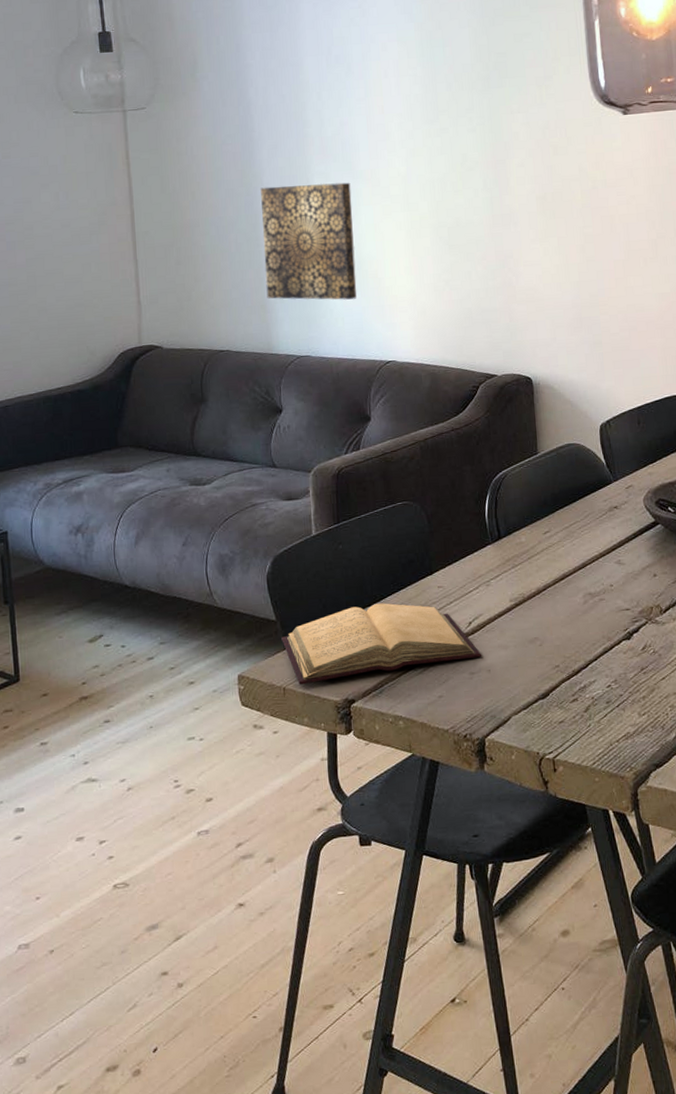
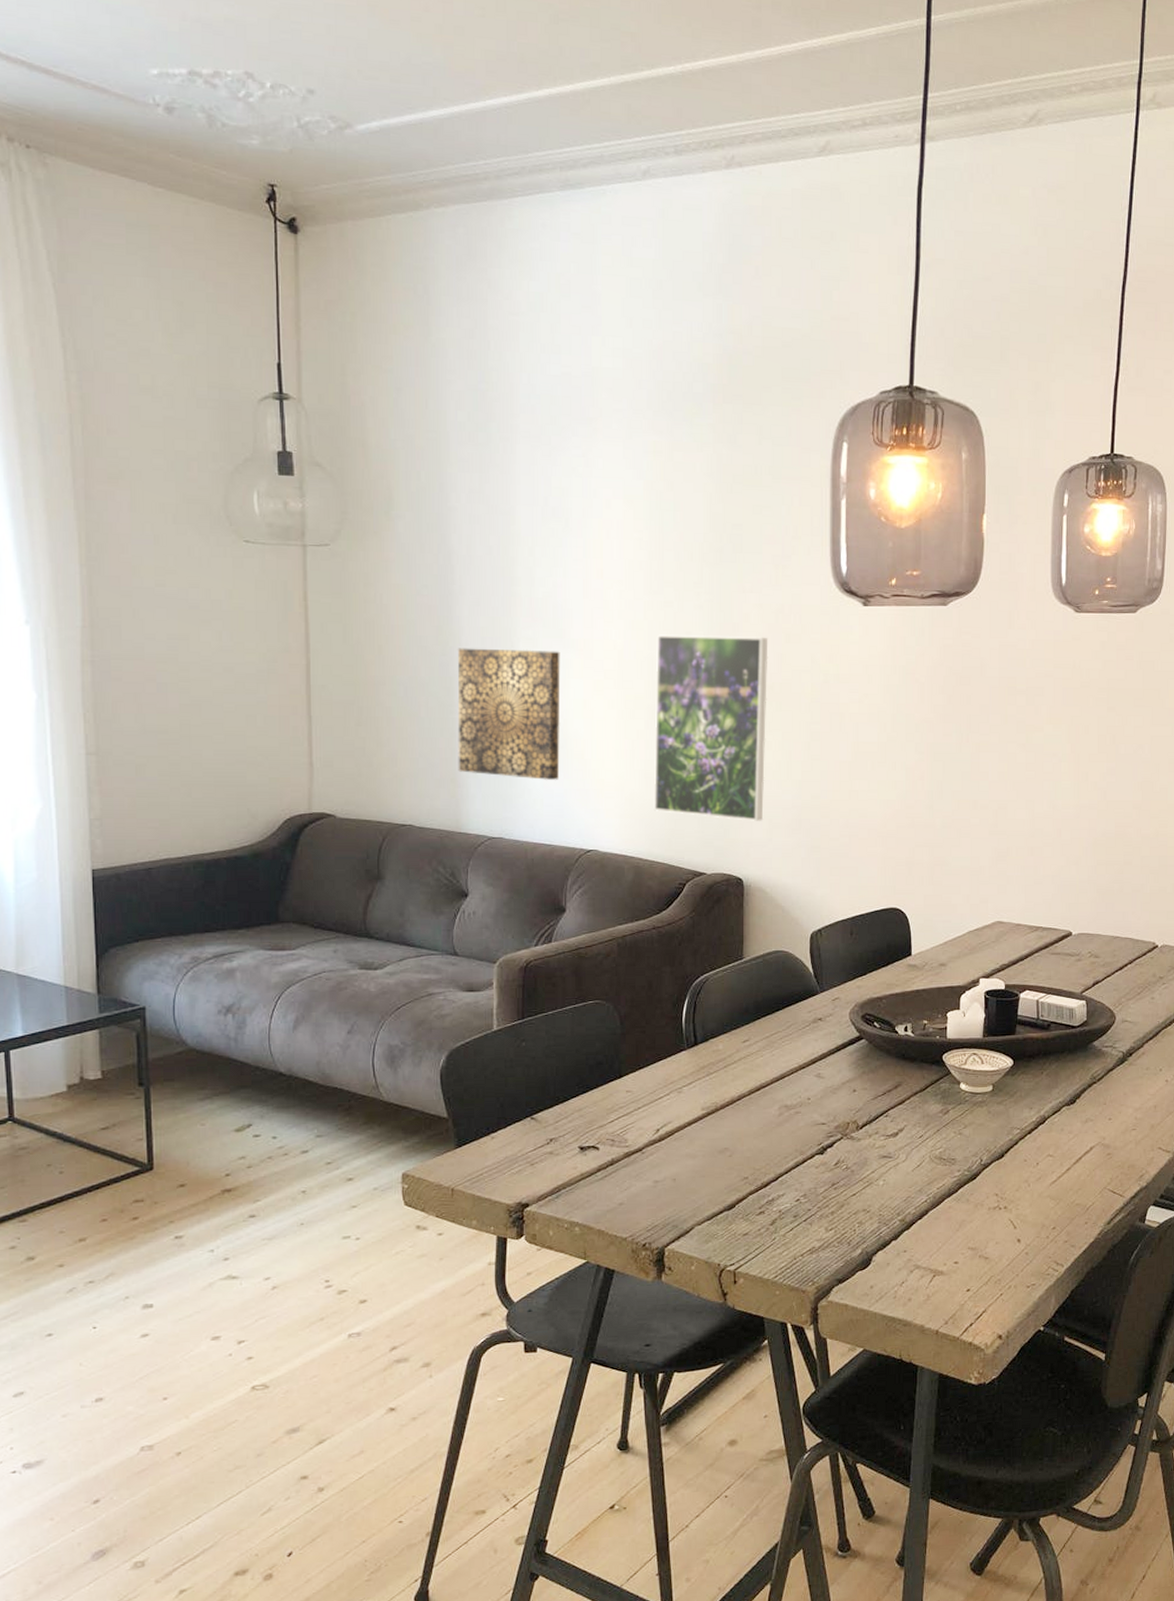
book: present [281,603,482,685] -> none [452,1105,668,1186]
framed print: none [436,152,546,324] -> present [653,634,768,821]

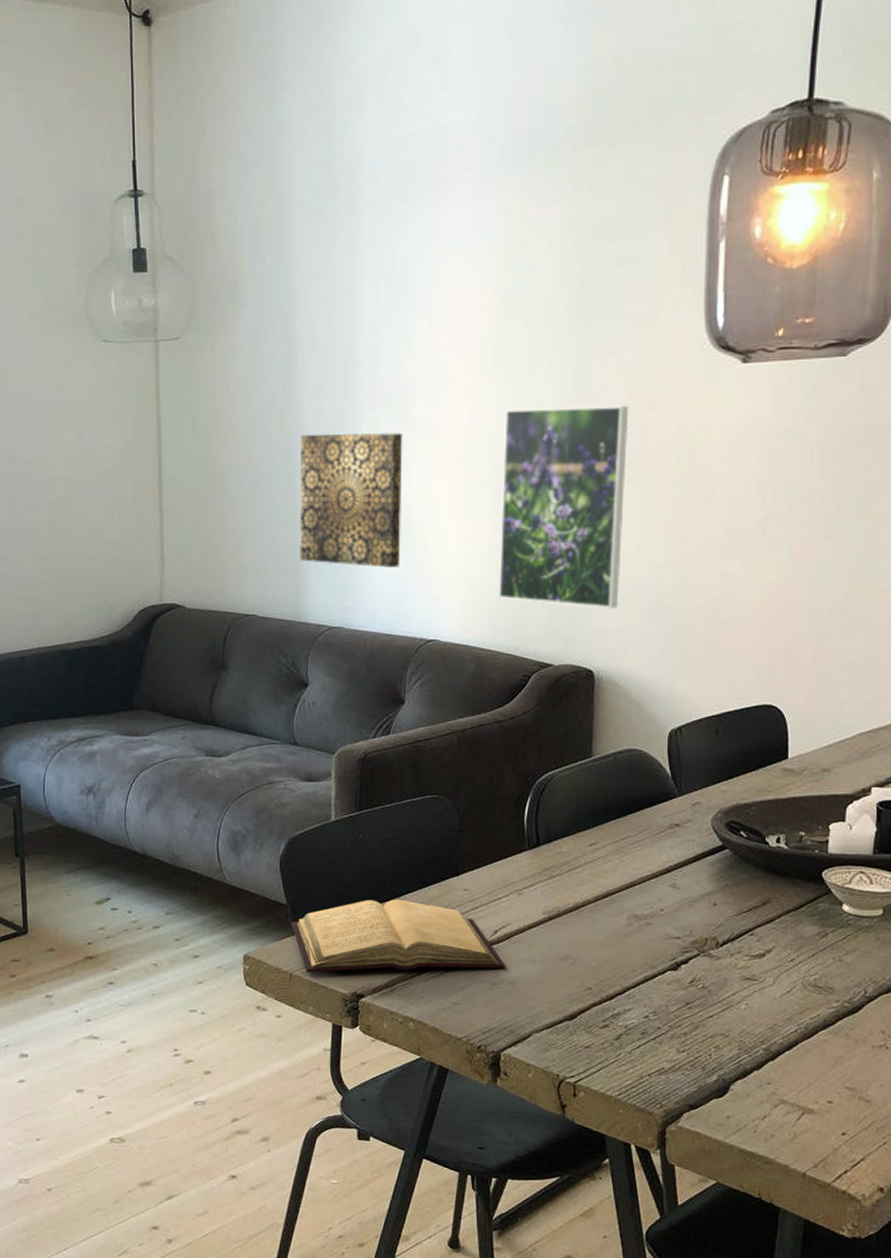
book: none [452,1105,668,1186] -> present [291,899,506,973]

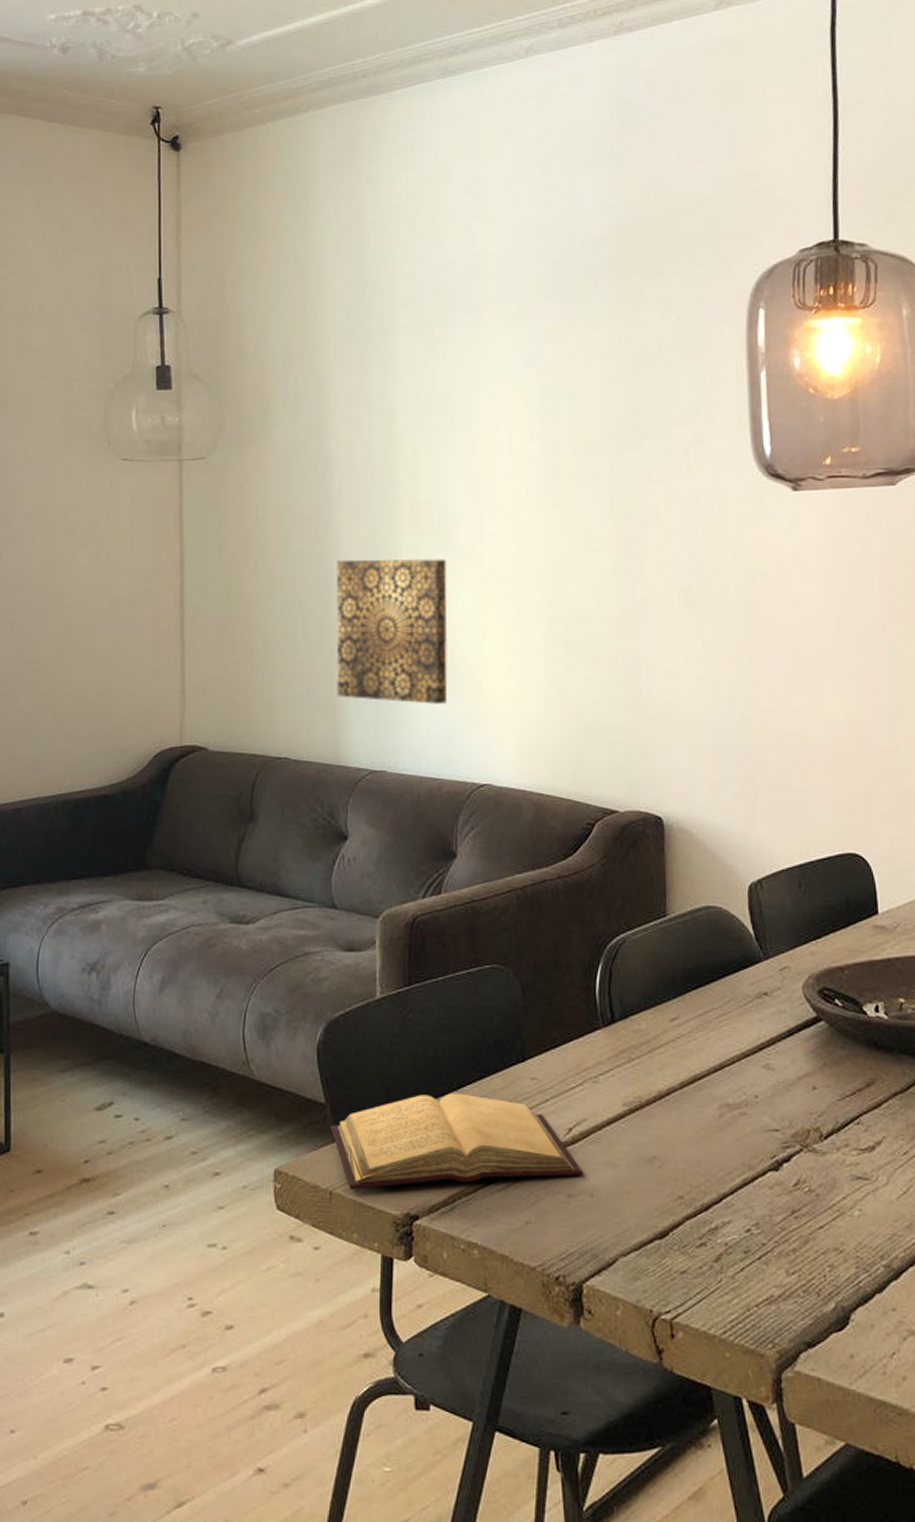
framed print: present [498,405,629,609] -> none [553,532,685,748]

